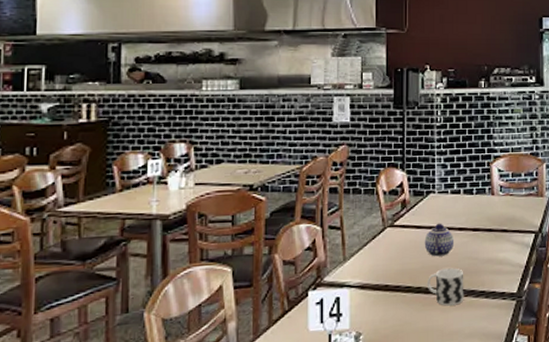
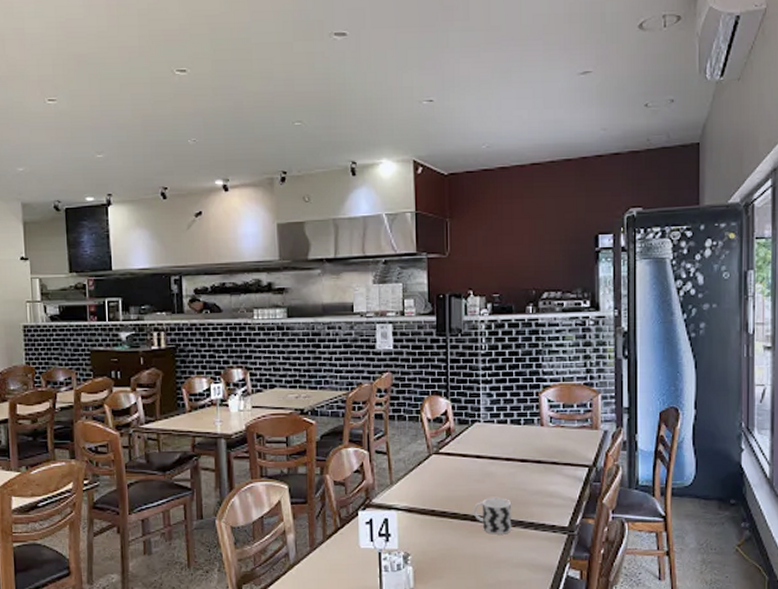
teapot: present [424,223,455,257] -> none [470,452,501,486]

